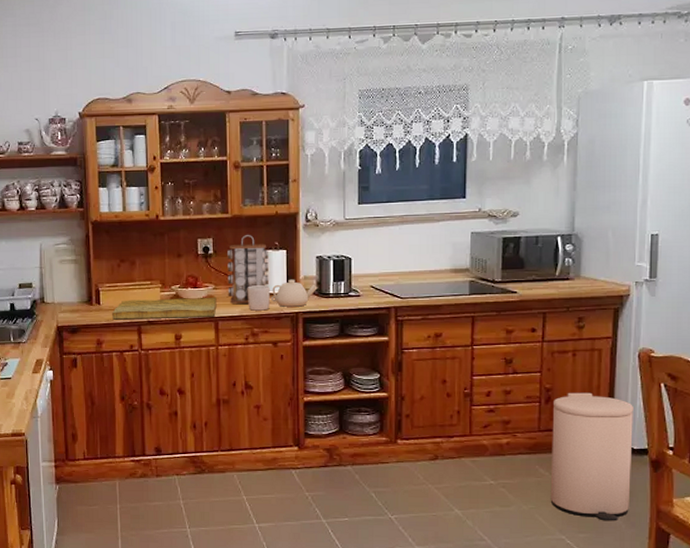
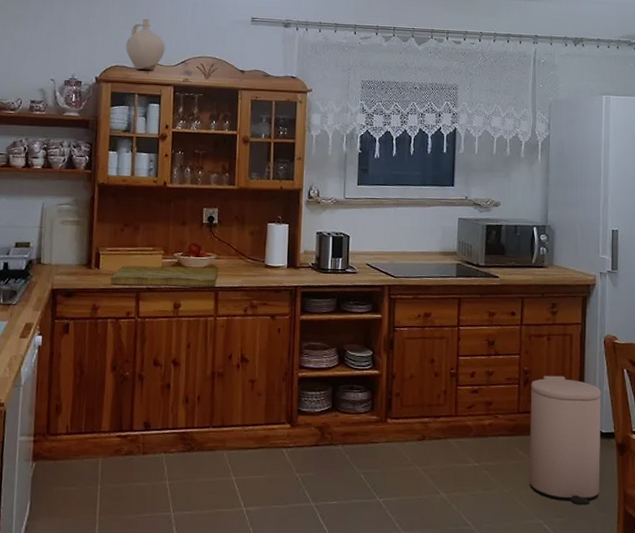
ceramic jug: none [106,44,147,103] -> present [126,18,165,72]
spice rack: present [227,235,269,305] -> none [229,207,271,276]
mug: present [247,285,270,311] -> none [248,257,271,283]
teapot: present [271,279,318,307] -> none [271,253,317,281]

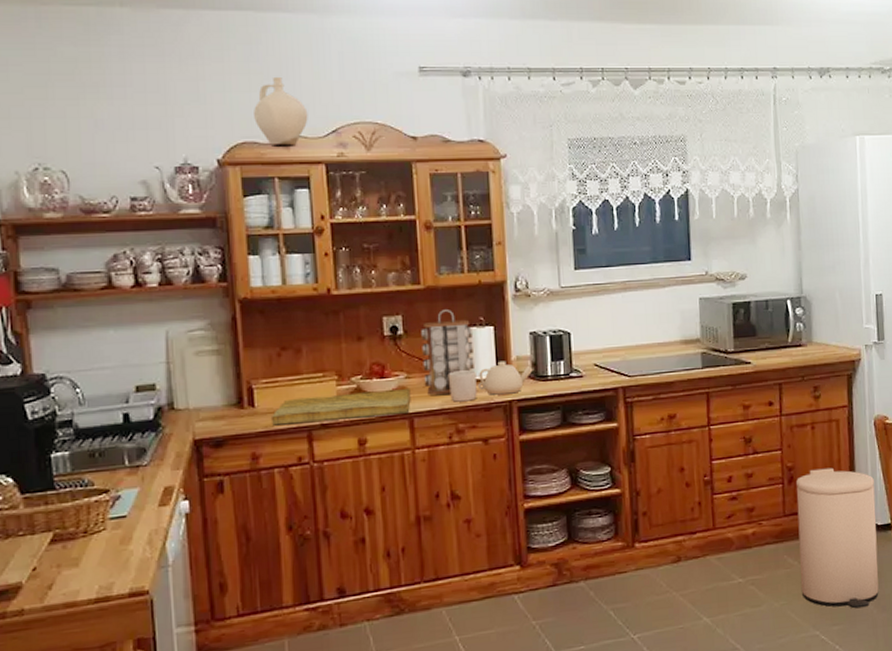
spice rack: none [229,207,271,276] -> present [421,310,474,396]
mug: none [248,257,271,283] -> present [448,370,477,402]
teapot: none [271,253,317,281] -> present [478,361,533,395]

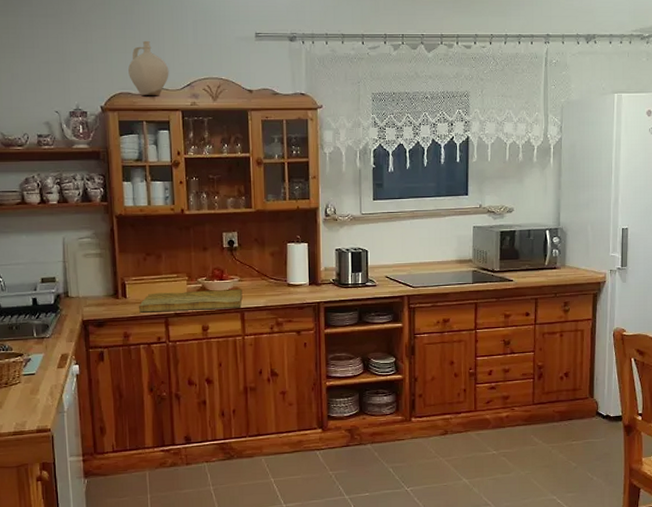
spice rack: present [421,310,474,396] -> none [252,229,292,296]
mug: present [448,370,477,402] -> none [271,277,293,301]
teapot: present [478,361,533,395] -> none [294,271,337,297]
pedal bin: present [795,467,879,609] -> none [543,368,610,481]

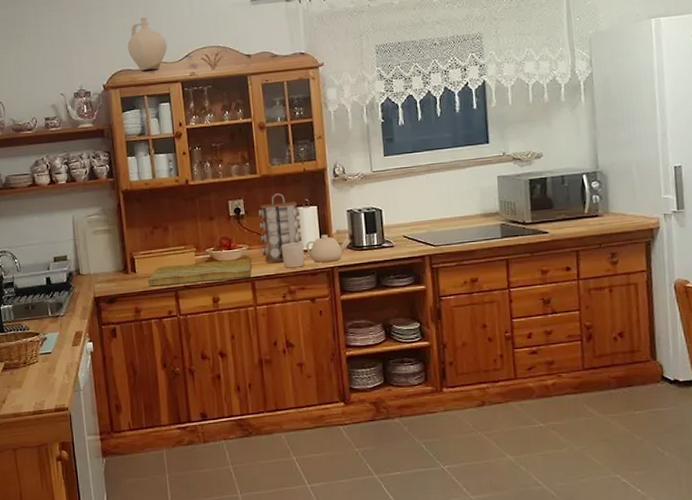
spice rack: none [252,229,292,296] -> present [258,193,302,263]
mug: none [271,277,293,301] -> present [281,242,305,269]
teapot: none [294,271,337,297] -> present [305,234,351,263]

